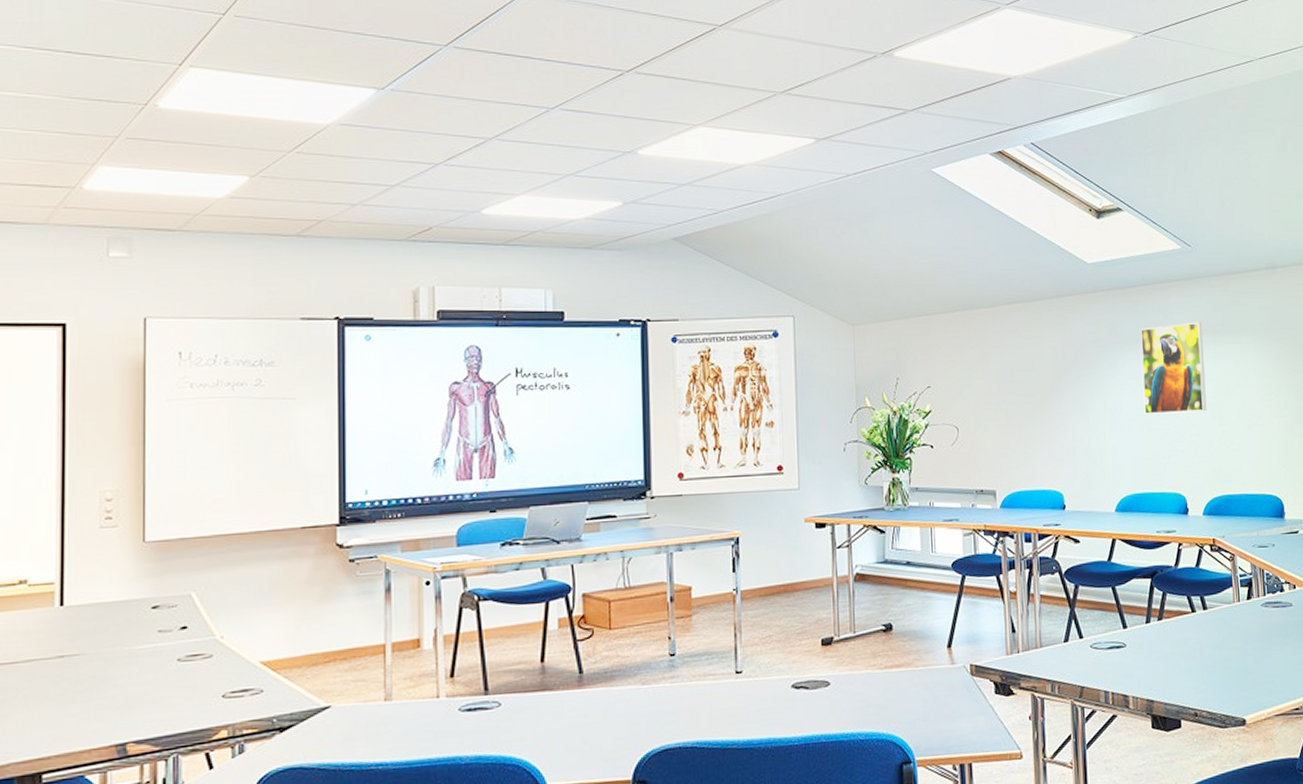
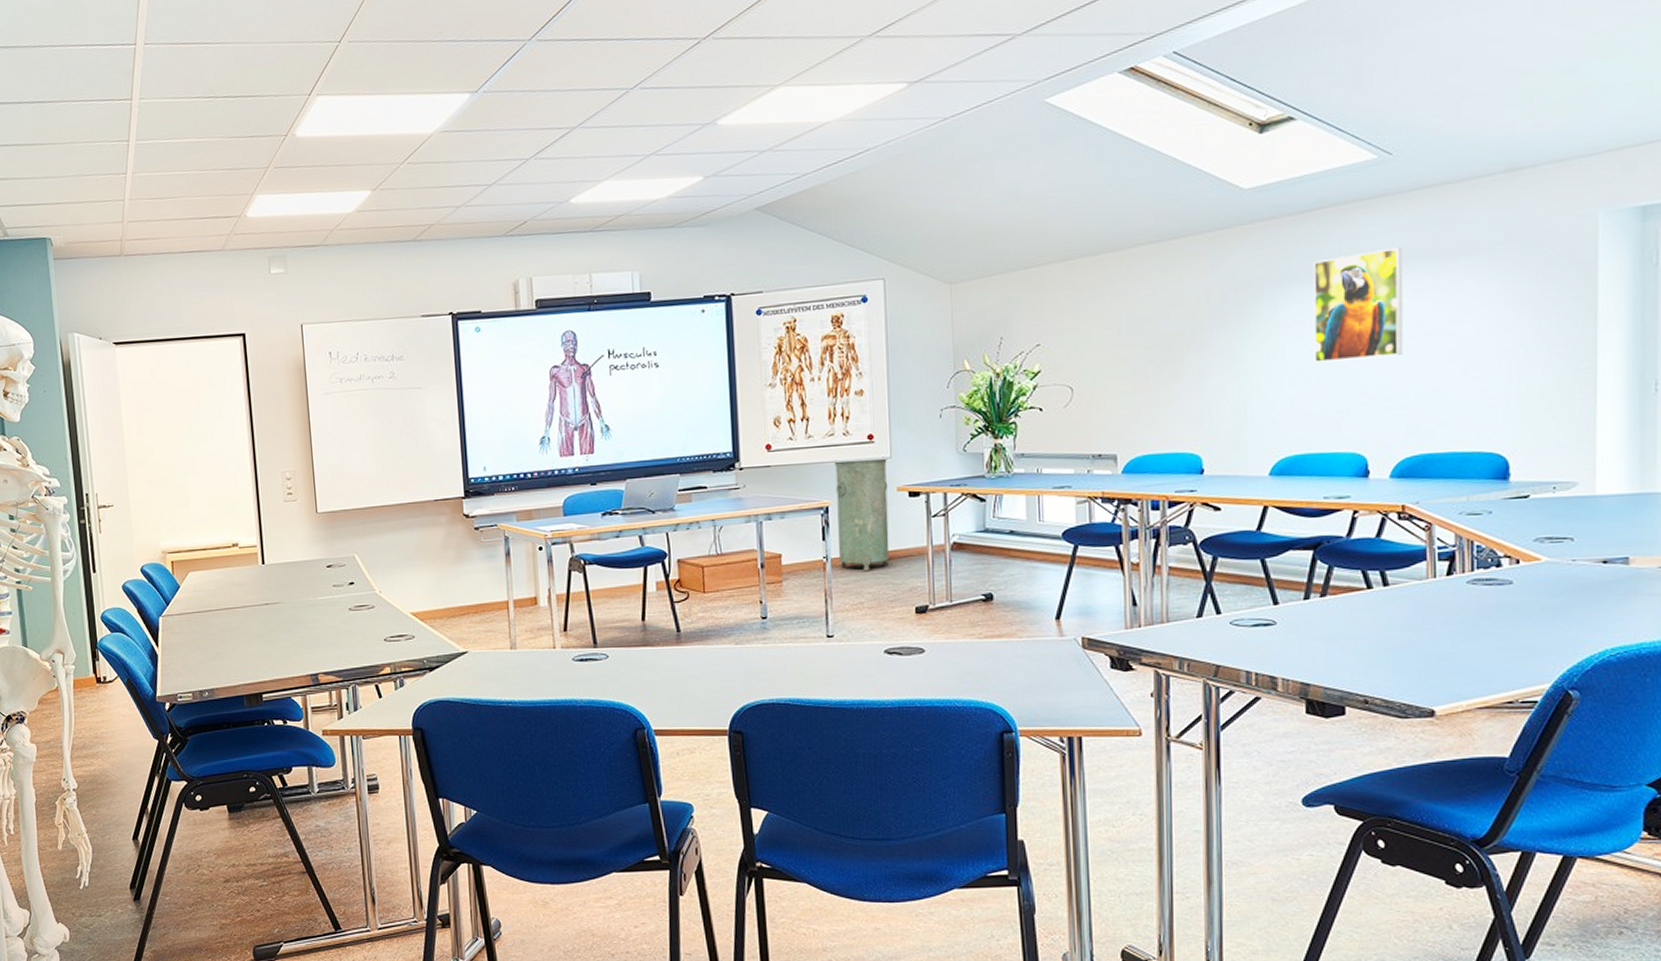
trash can: none [745,488,797,603] -> present [834,457,890,571]

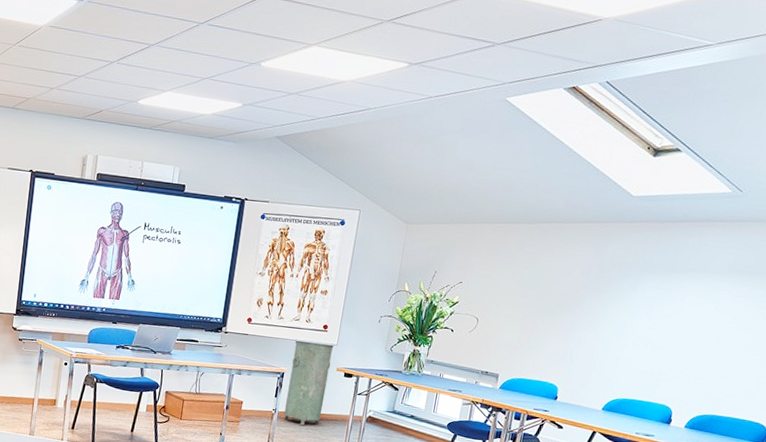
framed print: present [1313,247,1403,363] -> none [652,260,733,341]

